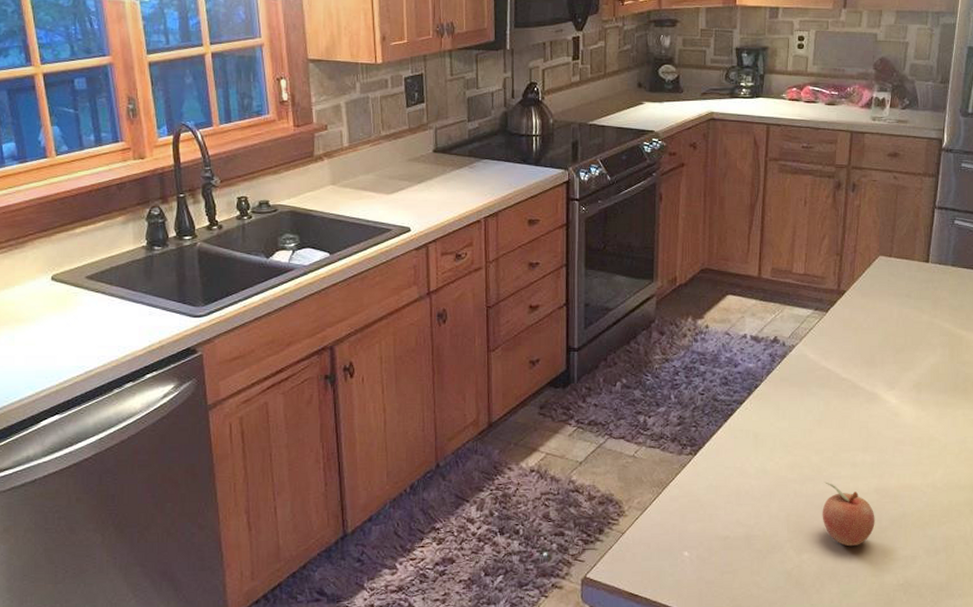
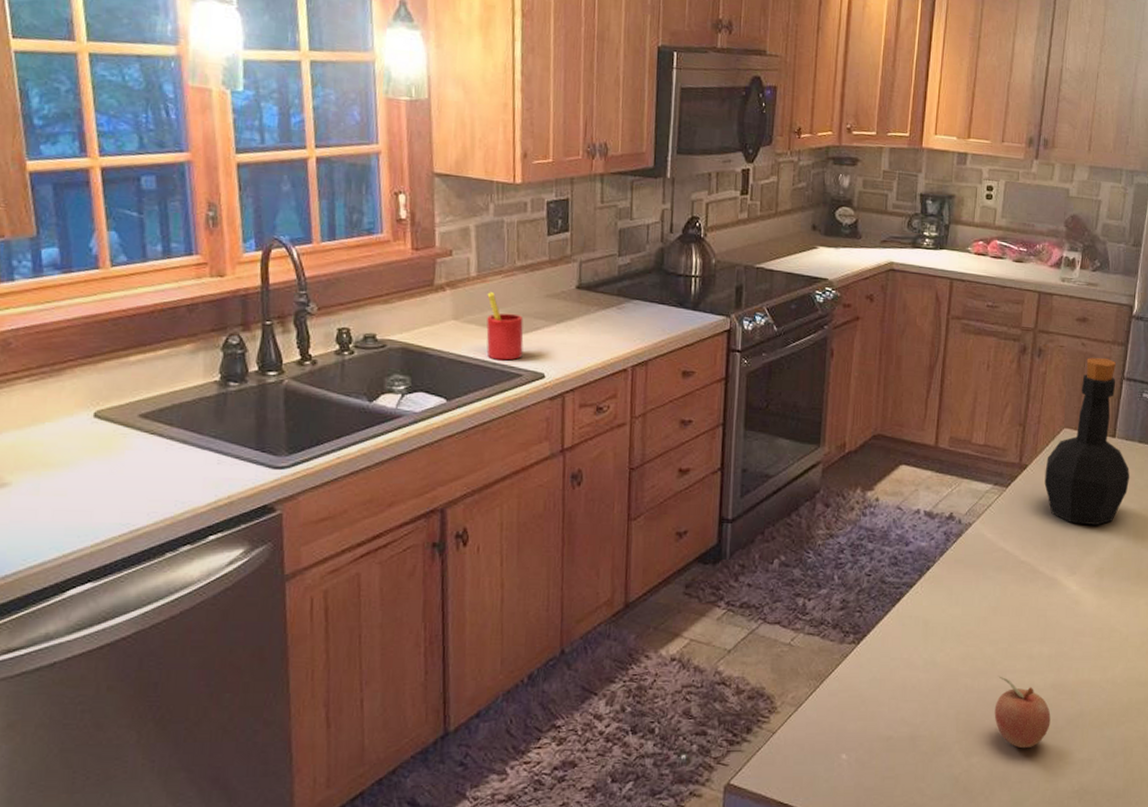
straw: none [358,159,391,218] -> present [486,292,524,361]
bottle: none [862,190,944,344] -> present [1044,358,1130,526]

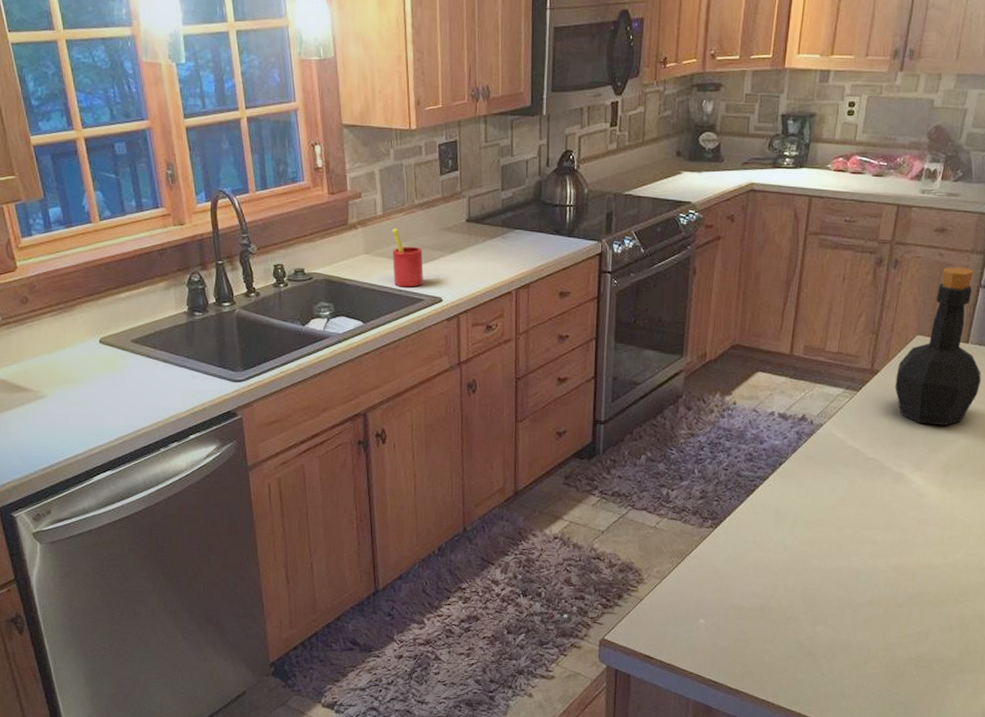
fruit: present [994,676,1051,749] -> none [838,558,892,621]

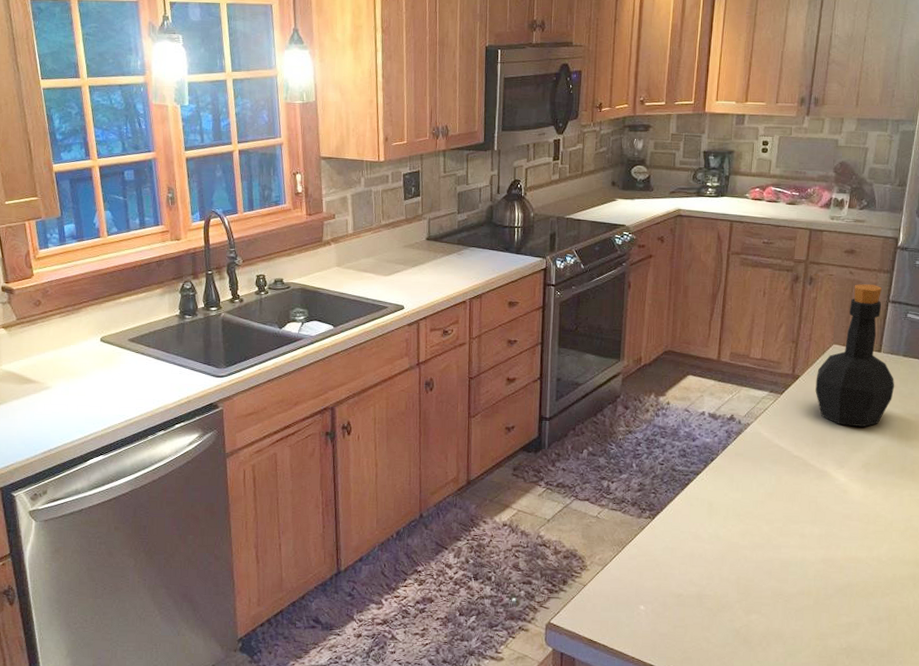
straw: present [392,228,424,288] -> none [361,245,388,296]

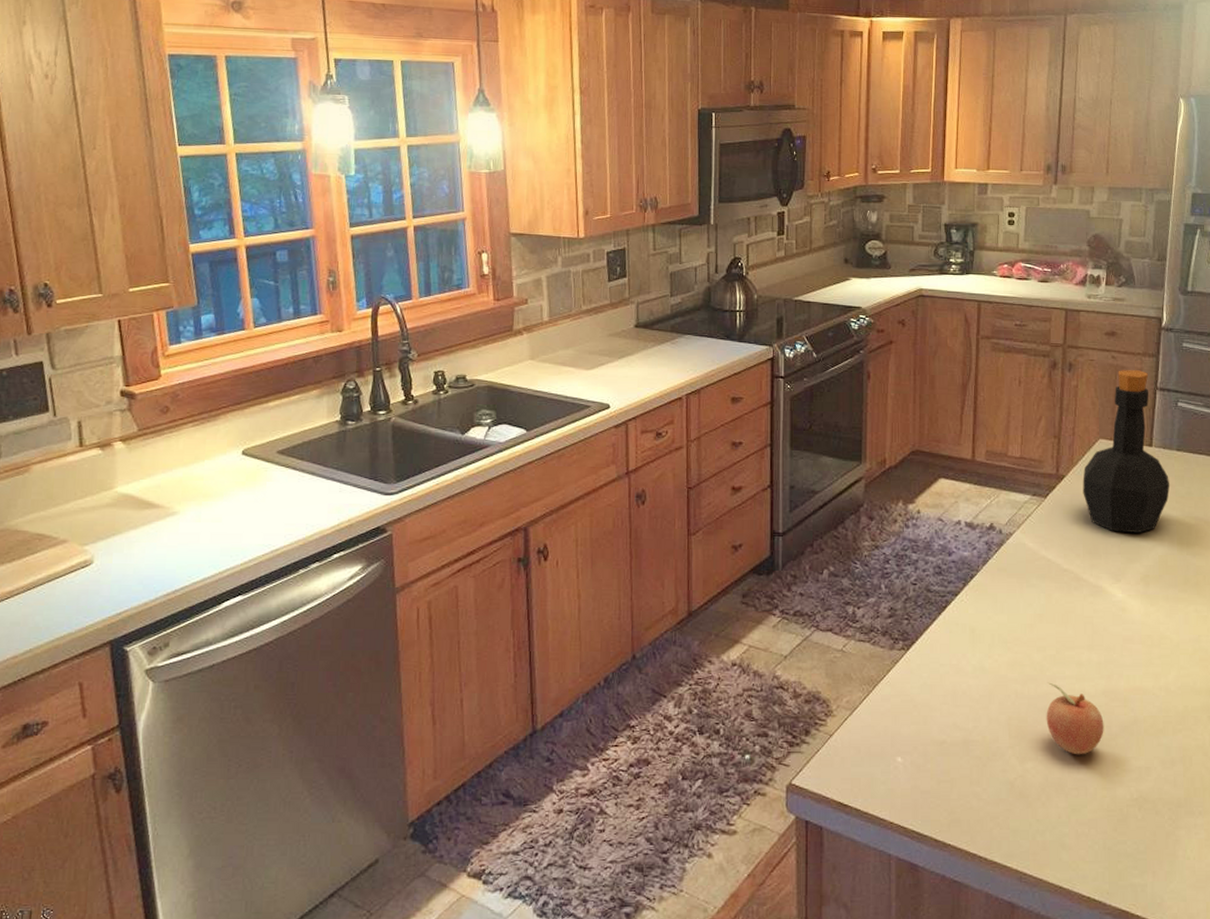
fruit: none [770,550,821,611] -> present [1046,682,1104,755]

